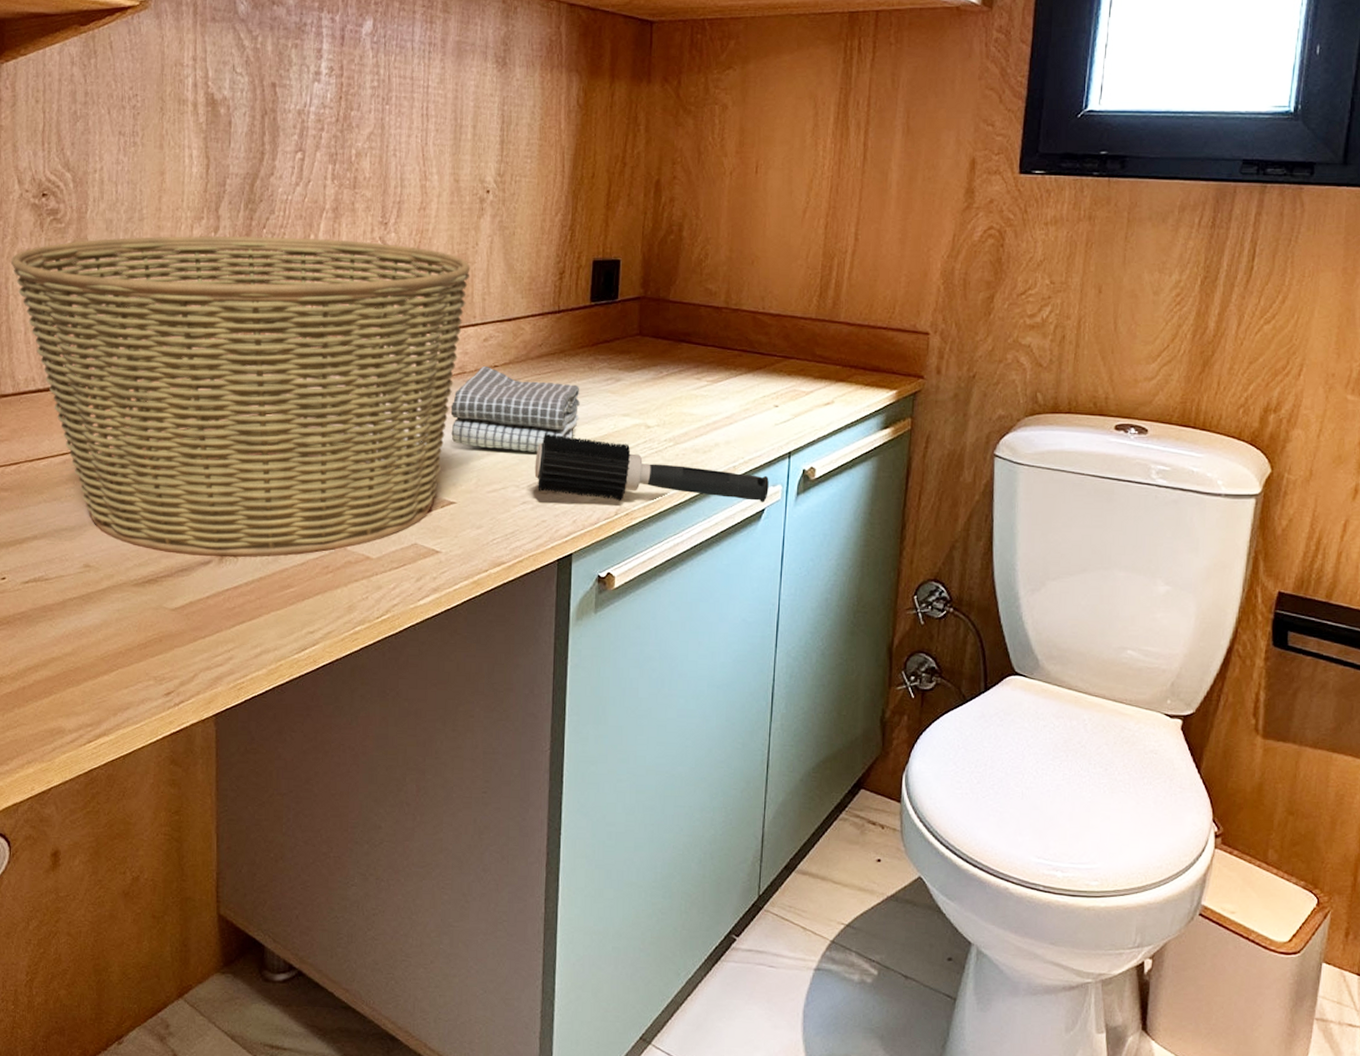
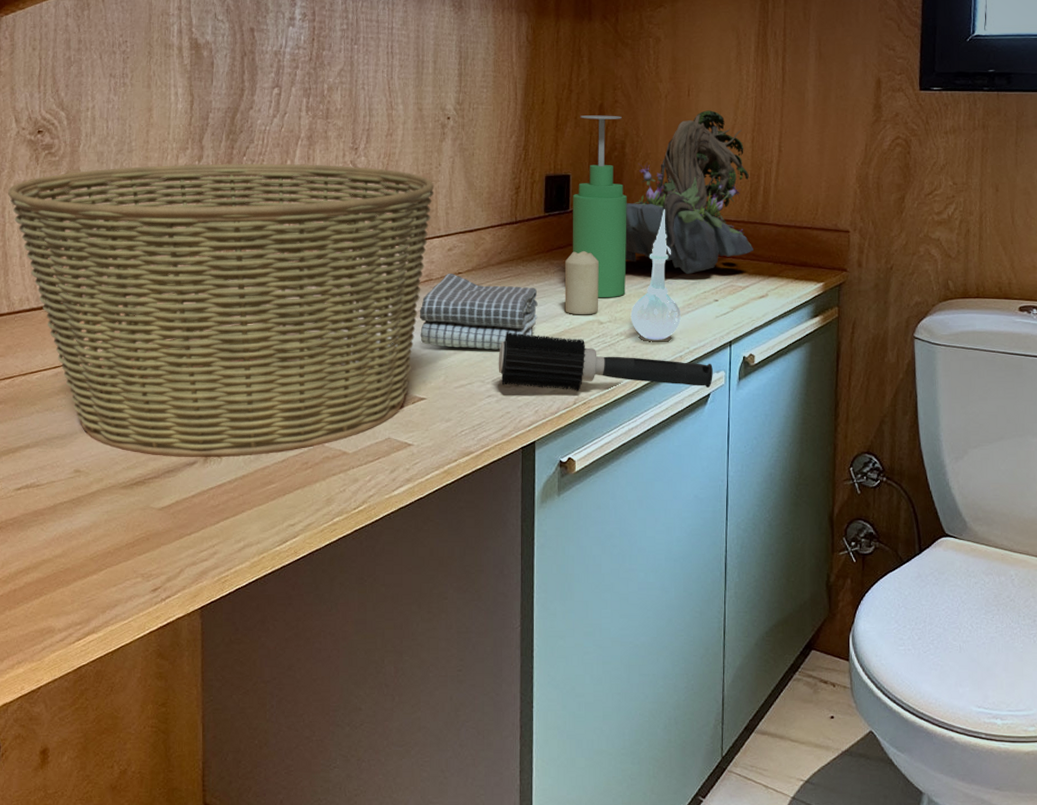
candle: none [609,346,648,418] -> present [564,251,599,315]
soap dispenser: none [619,192,683,400] -> present [572,115,627,298]
plant: none [678,190,821,376] -> present [625,110,753,274]
perfume bottle: none [681,302,736,449] -> present [630,209,681,341]

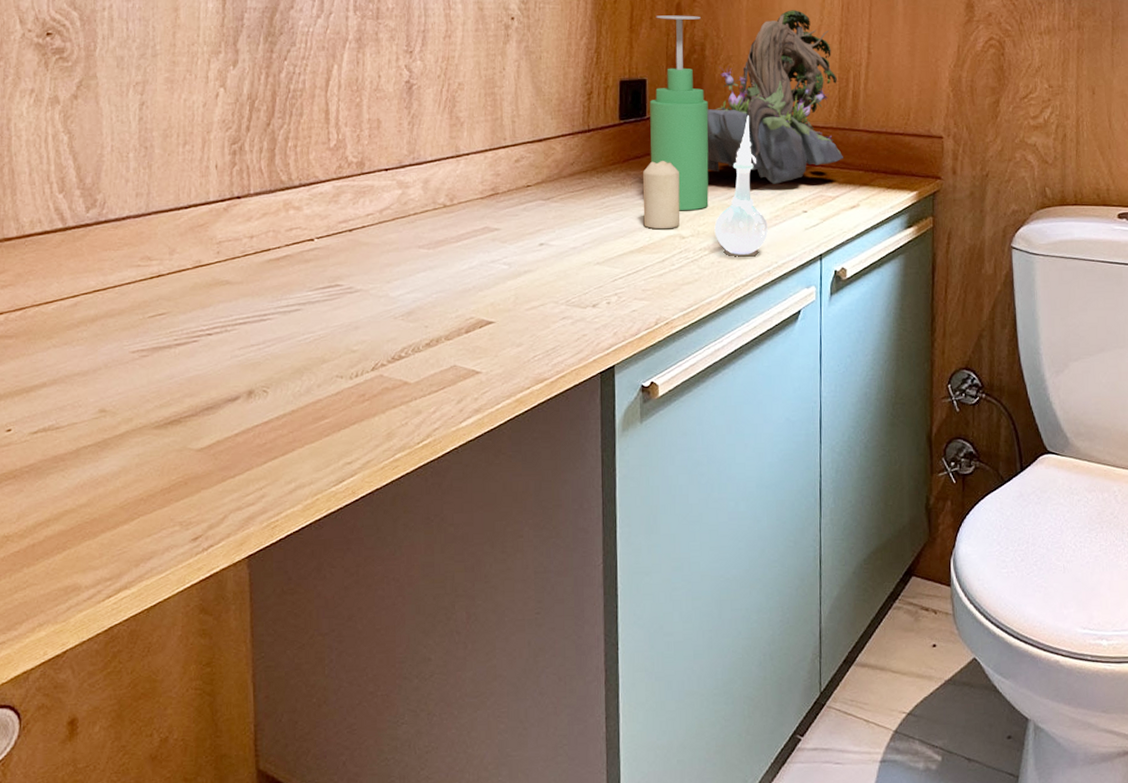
basket: present [7,163,435,456] -> none [12,68,499,391]
towel: present [419,273,538,350] -> none [485,186,615,268]
hairbrush: present [498,332,713,392] -> none [572,248,803,312]

